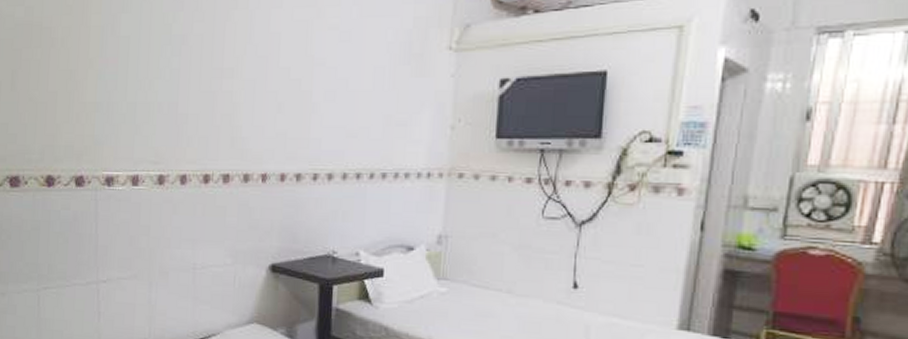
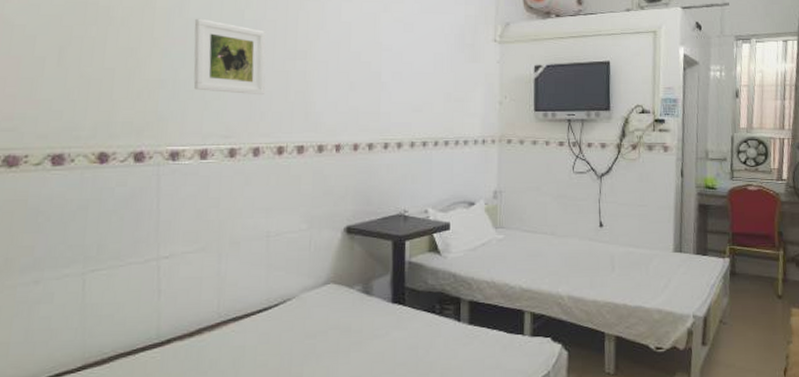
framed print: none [125,35,193,119] -> present [193,18,266,96]

